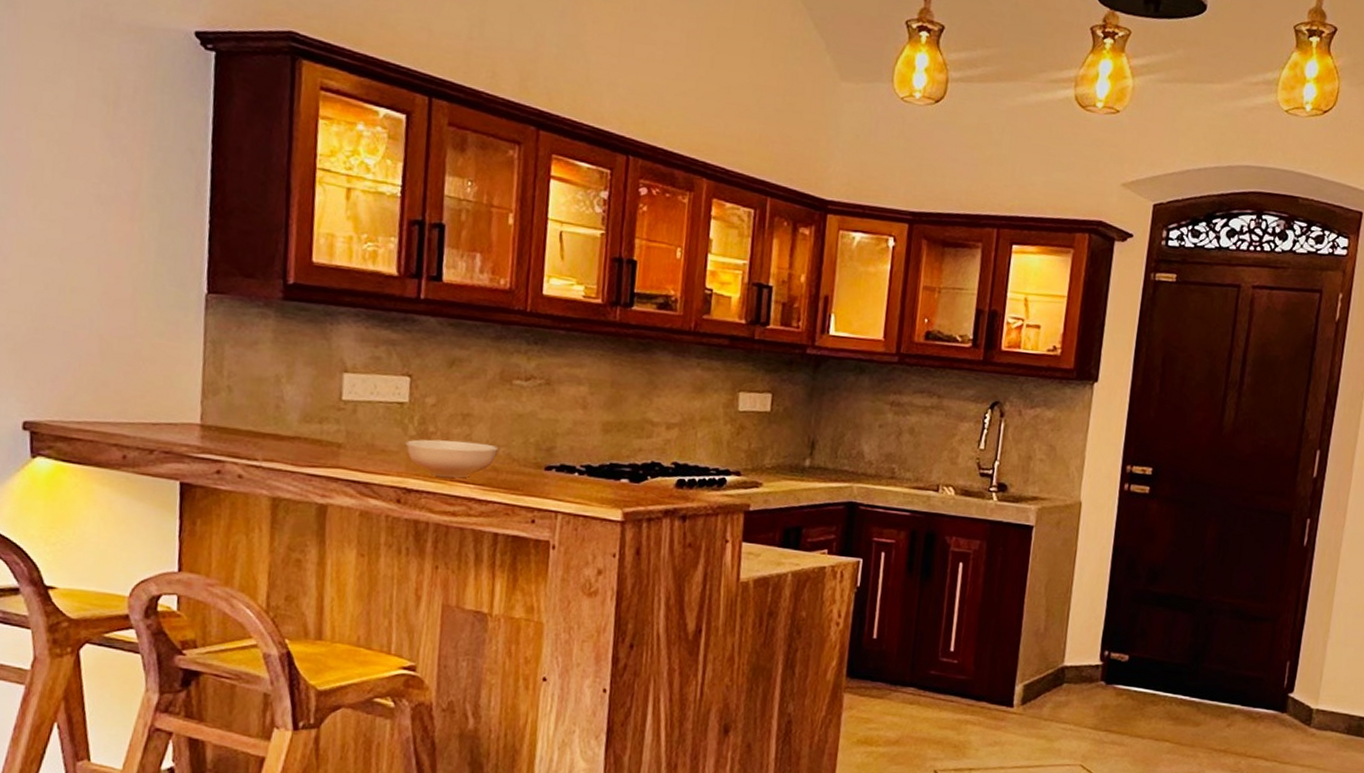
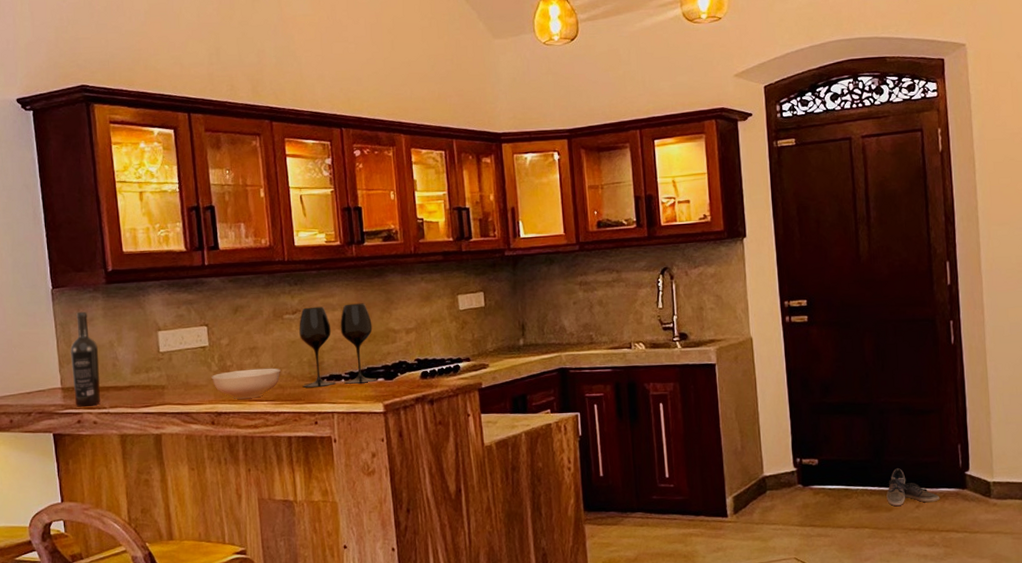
wine bottle: none [216,329,260,455] -> present [70,311,101,407]
wine glass: none [523,375,626,482] -> present [299,303,378,388]
shoe: none [1196,678,1256,723] -> present [886,468,940,507]

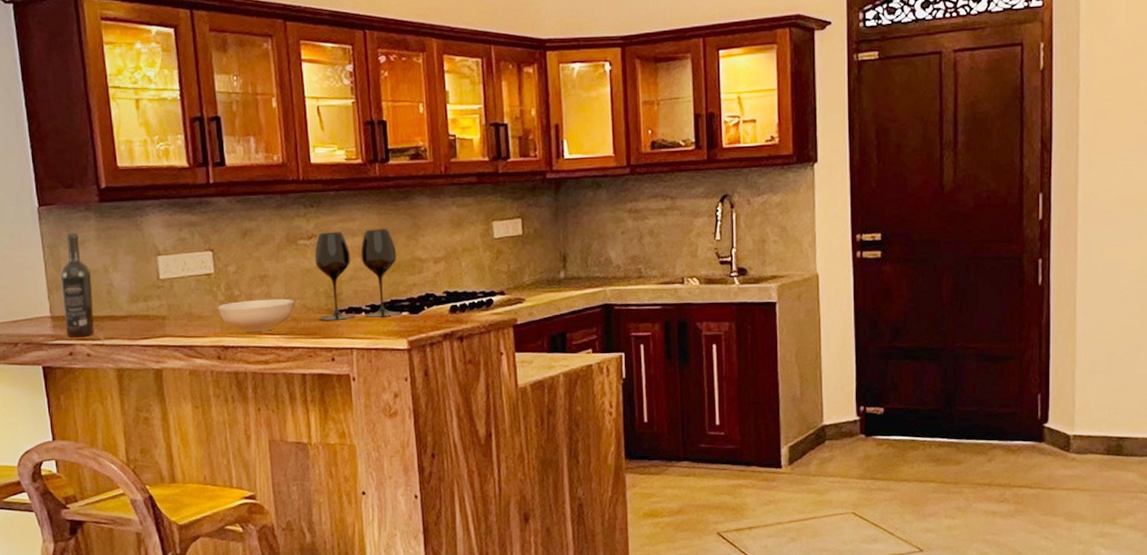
shoe: present [886,468,940,507] -> none [956,419,1014,460]

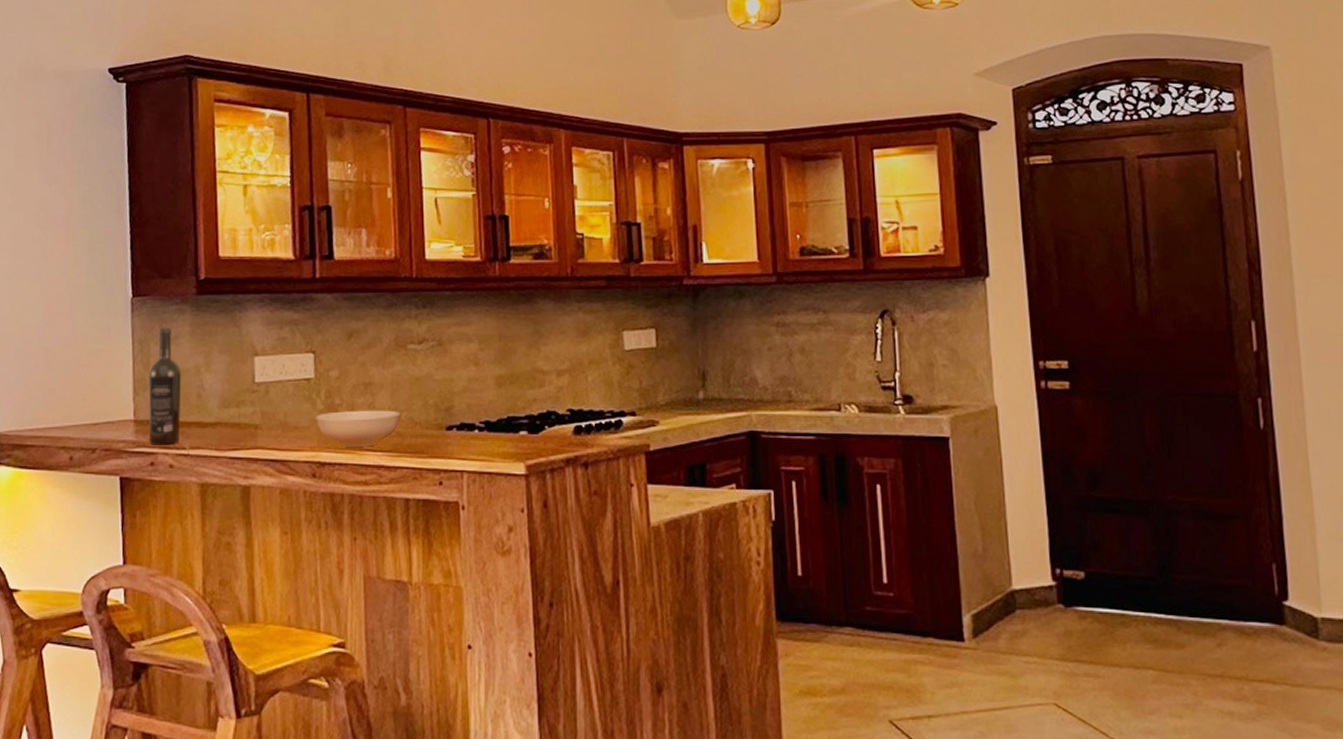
wine glass: present [315,228,402,321] -> none [426,335,519,437]

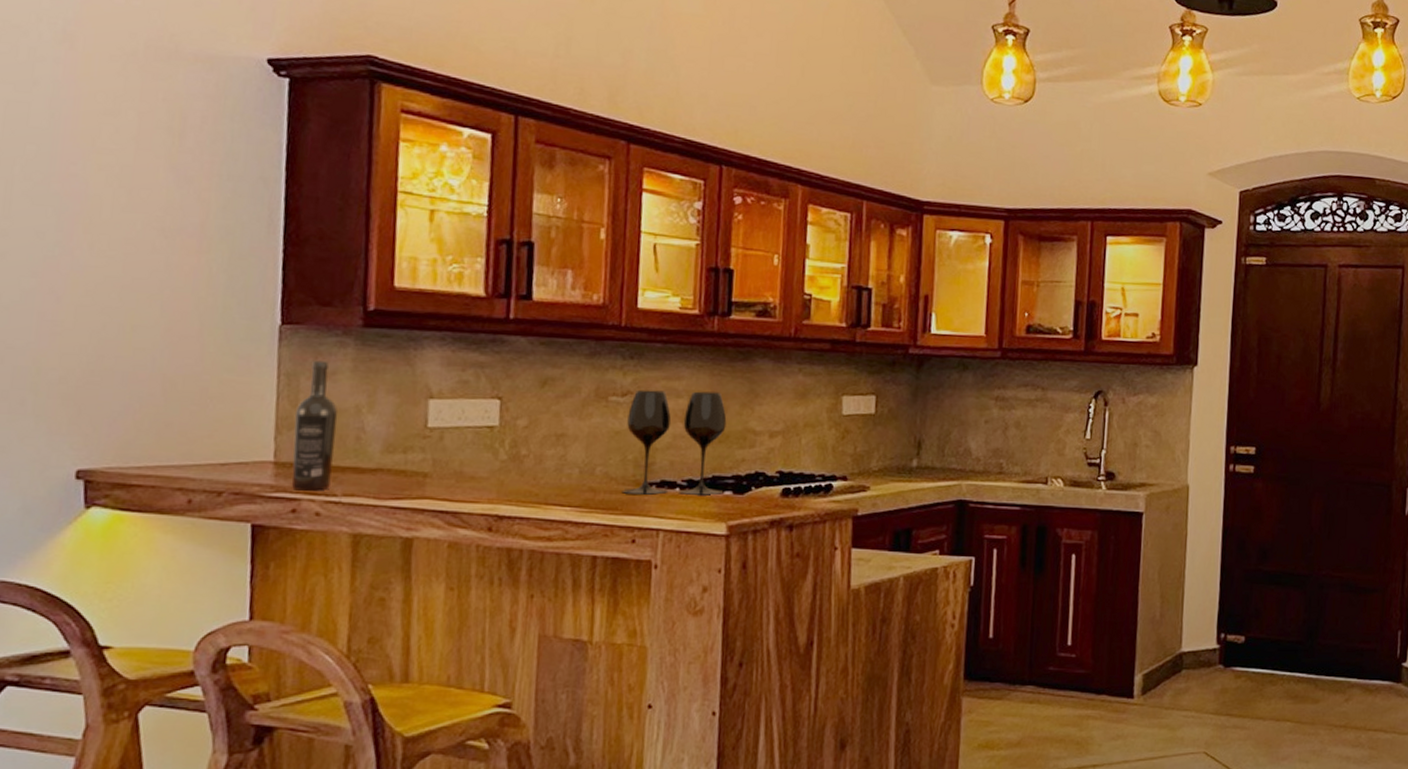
bowl: present [315,410,401,447] -> none [496,462,595,501]
wine glass: none [426,335,519,437] -> present [621,389,727,496]

